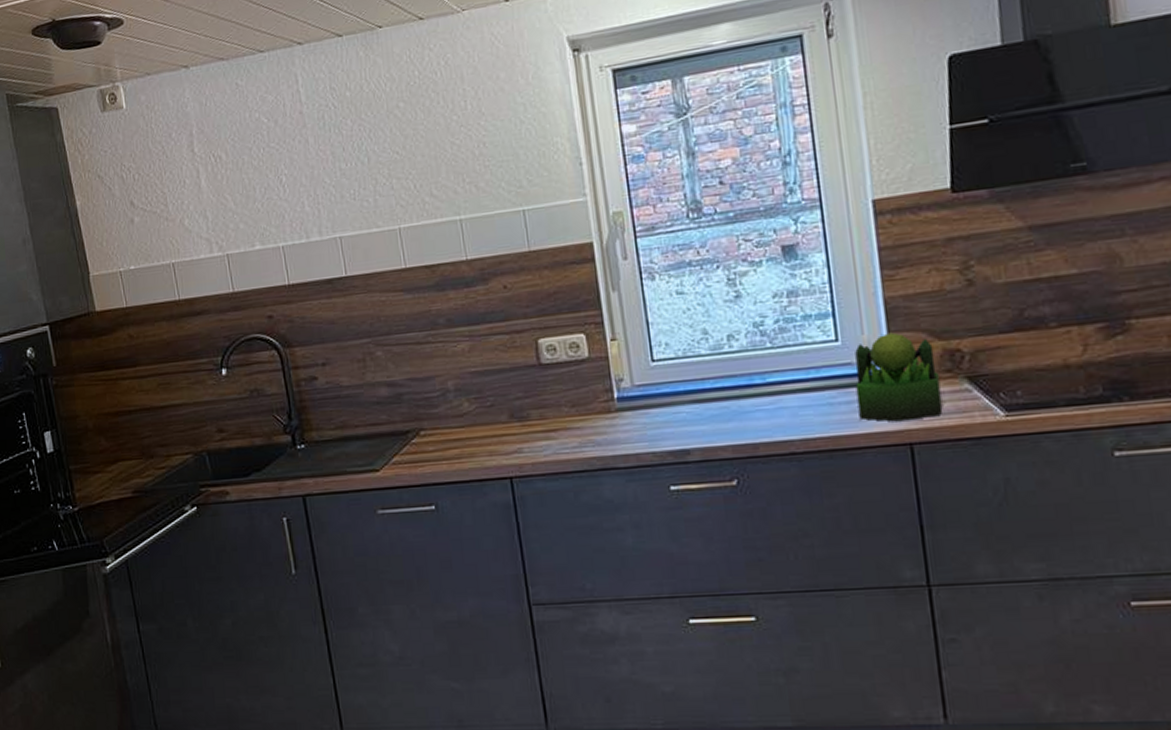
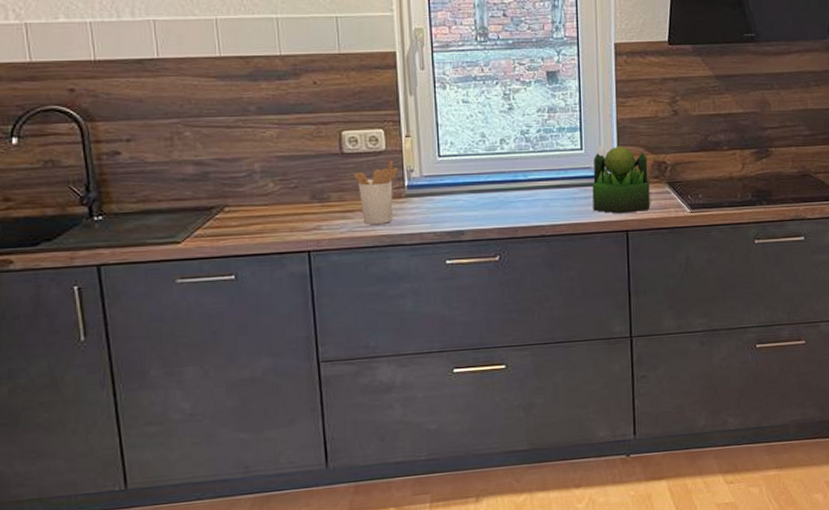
utensil holder: none [555,368,606,445] -> present [354,160,399,224]

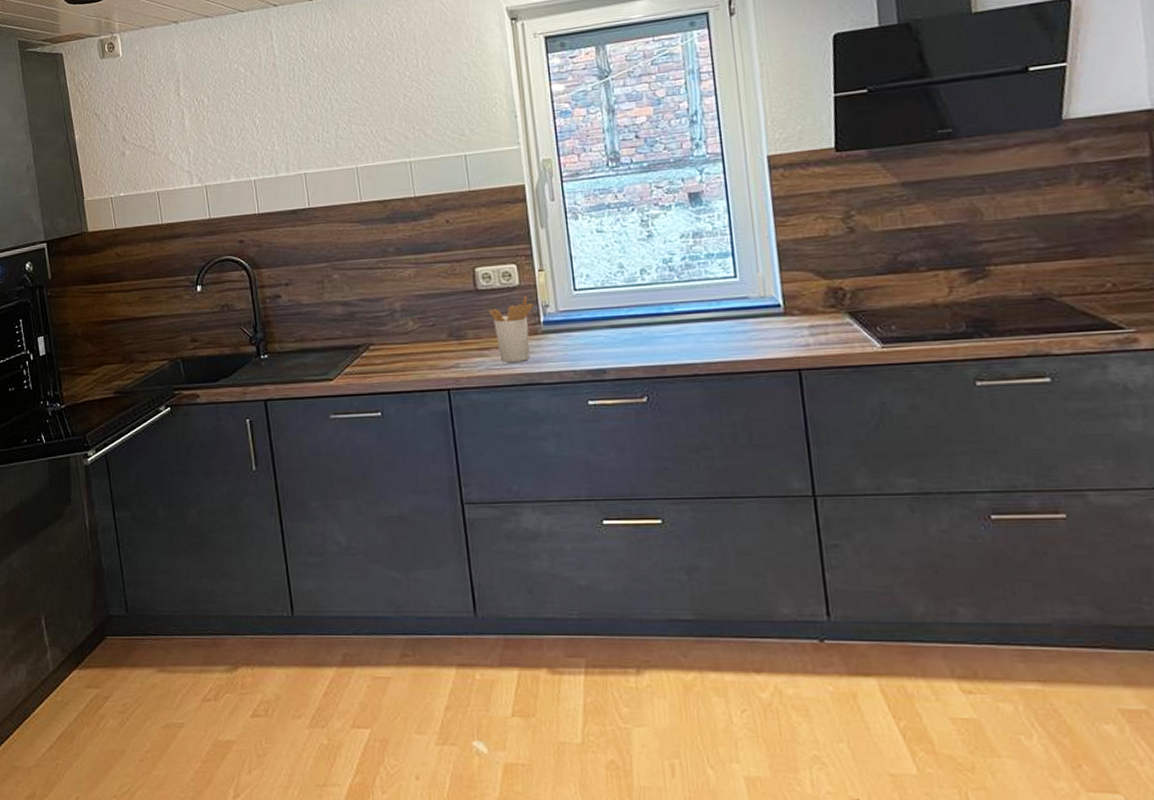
plant: present [592,146,650,214] -> none [751,271,827,350]

